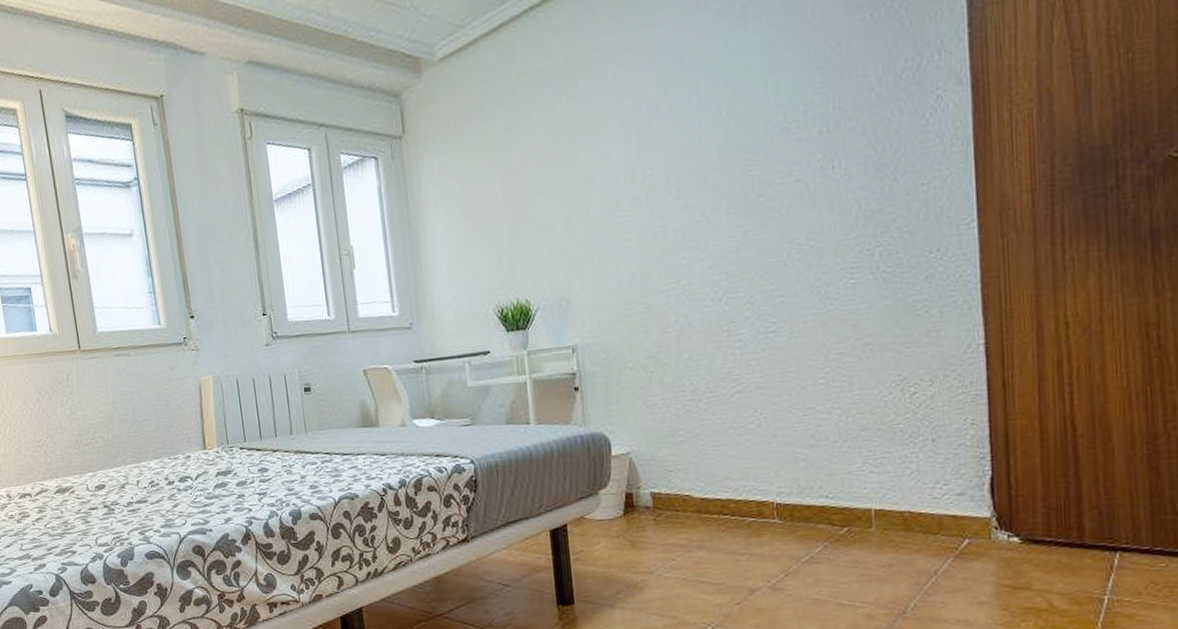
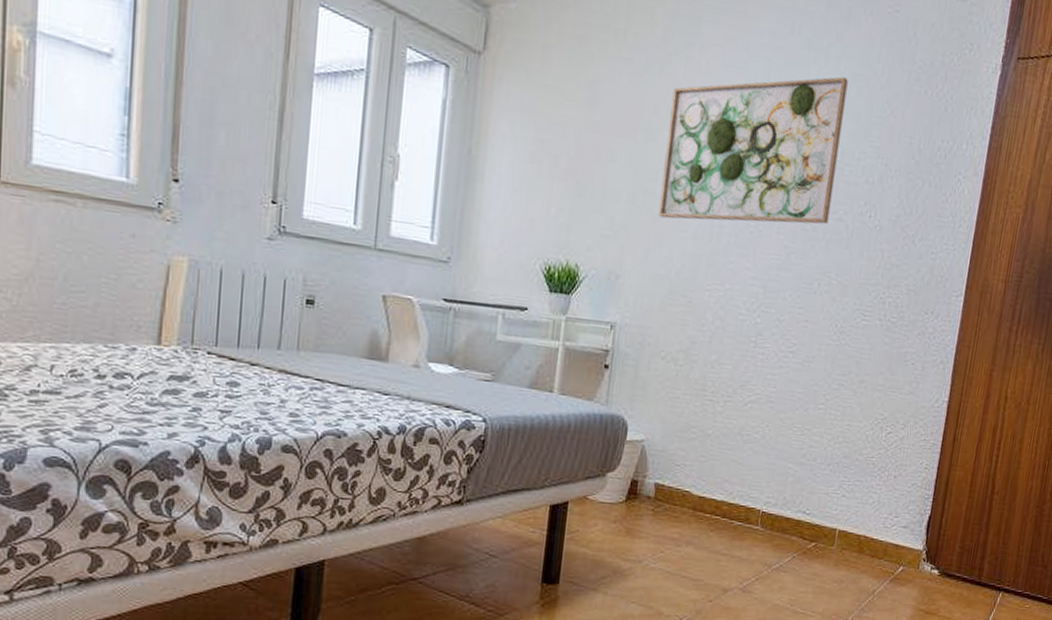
wall art: none [585,33,784,234] -> present [658,76,848,225]

